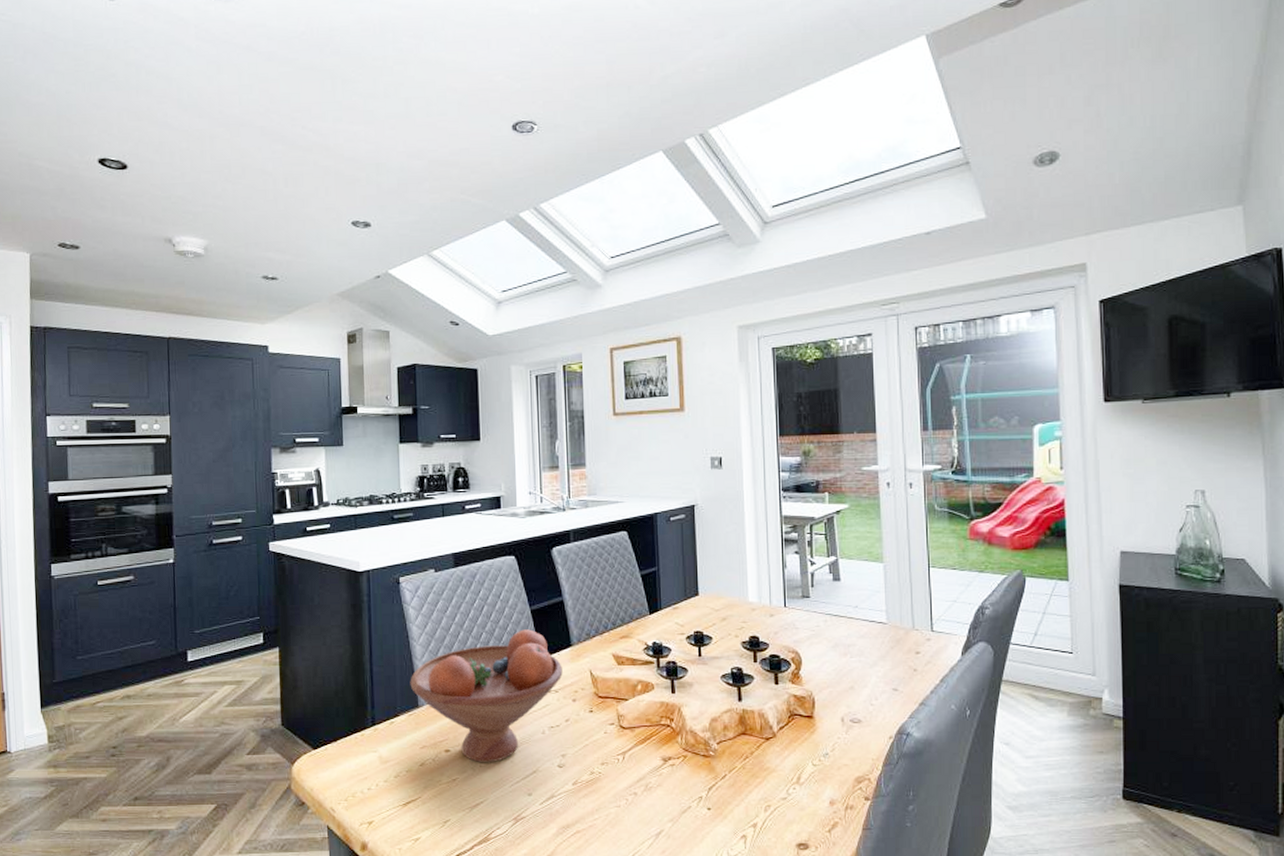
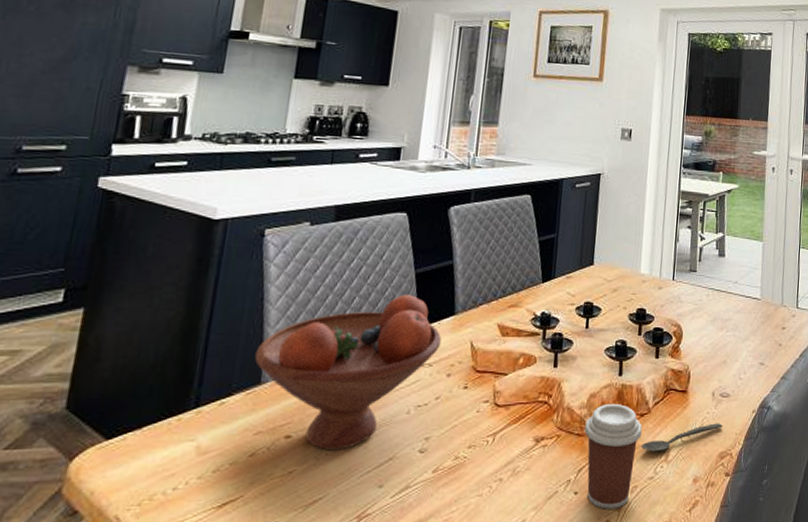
coffee cup: none [710,727,769,825] -> present [584,403,643,509]
spoon: none [769,748,857,774] -> present [640,423,723,452]

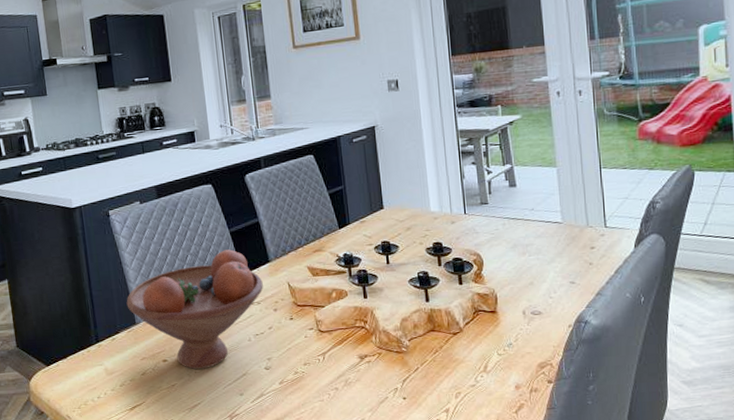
coffee cup: present [584,403,643,509] -> none [402,325,457,411]
spoon: present [640,423,723,452] -> none [458,338,539,364]

